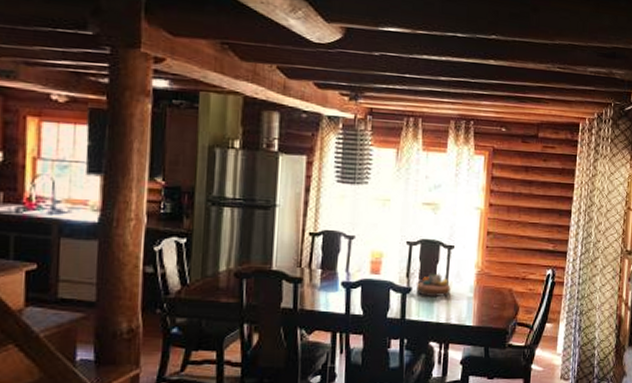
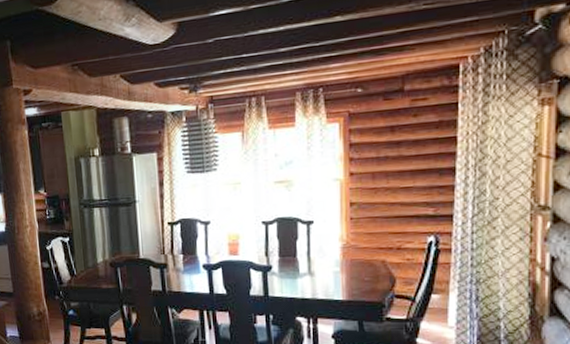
decorative bowl: present [416,273,451,296] -> none [277,249,314,273]

